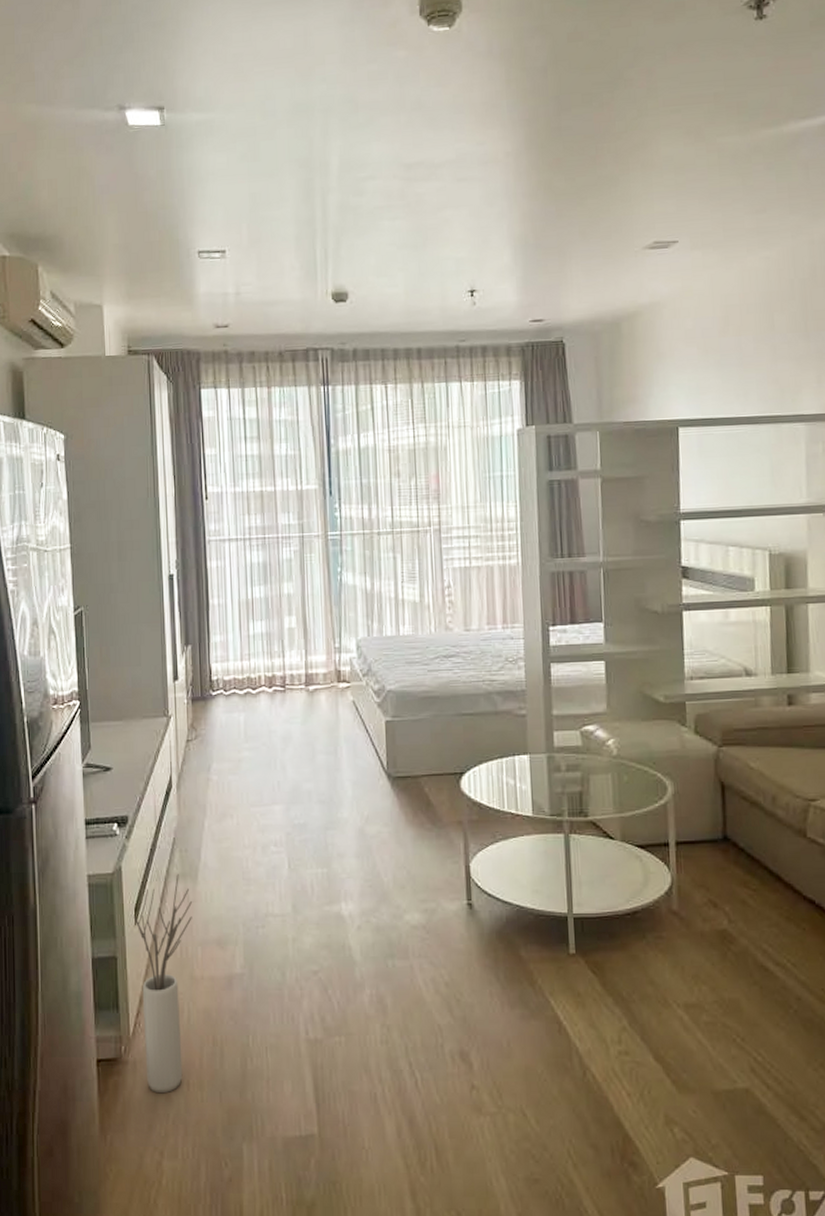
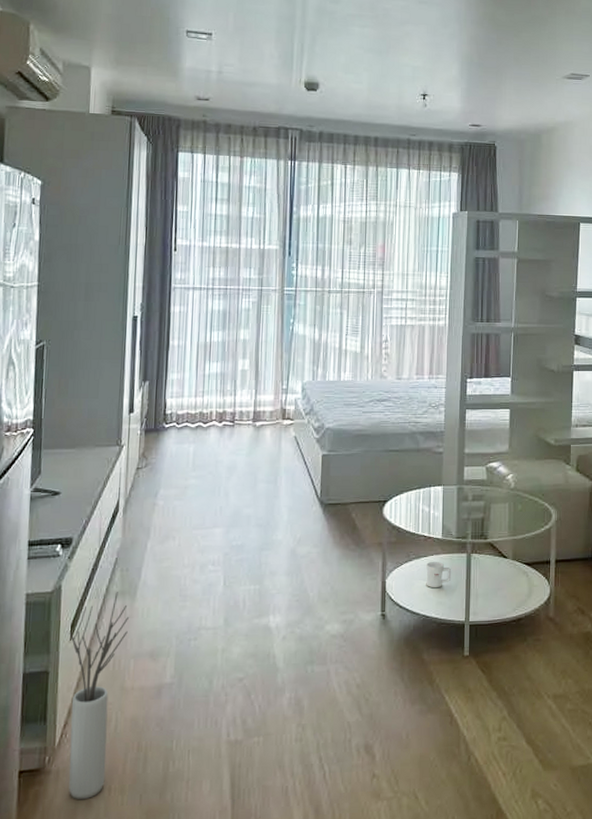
mug: none [516,842,548,874] -> present [426,561,452,589]

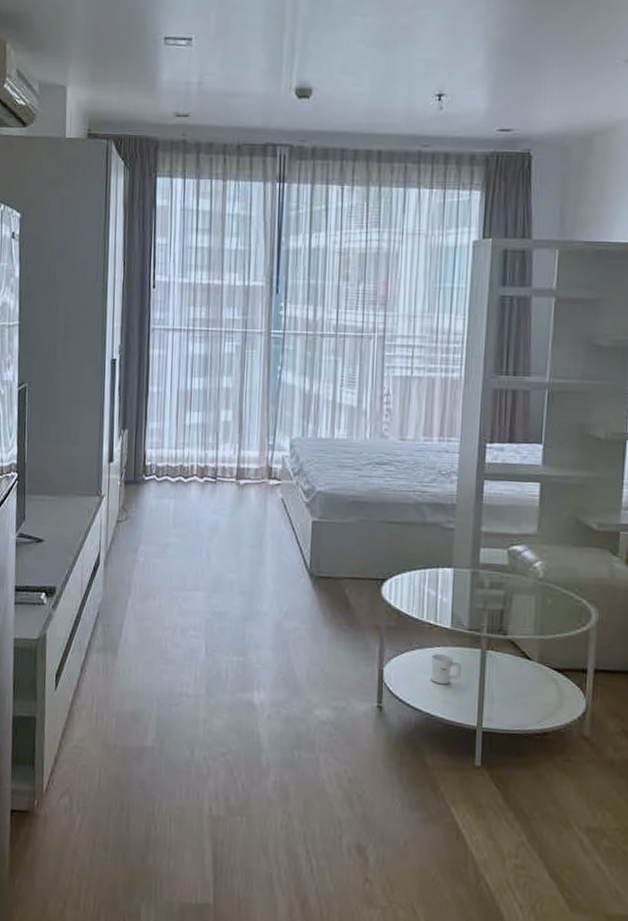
vase: present [68,592,130,800] -> none [54,647,111,849]

